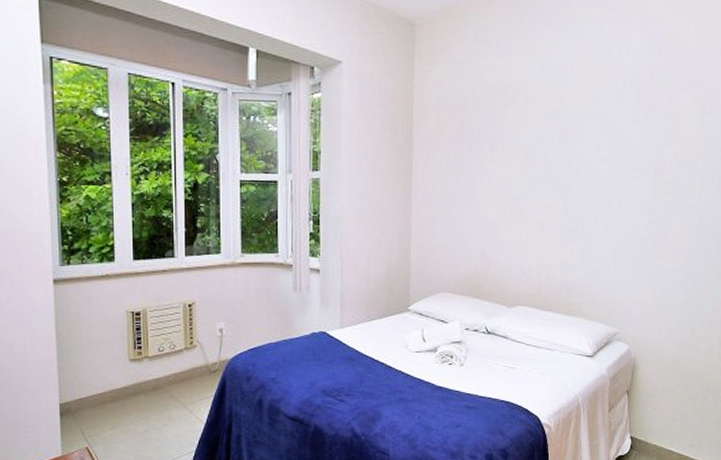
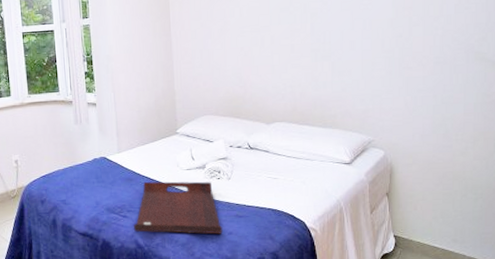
serving tray: none [350,362,450,426] -> present [133,181,223,234]

